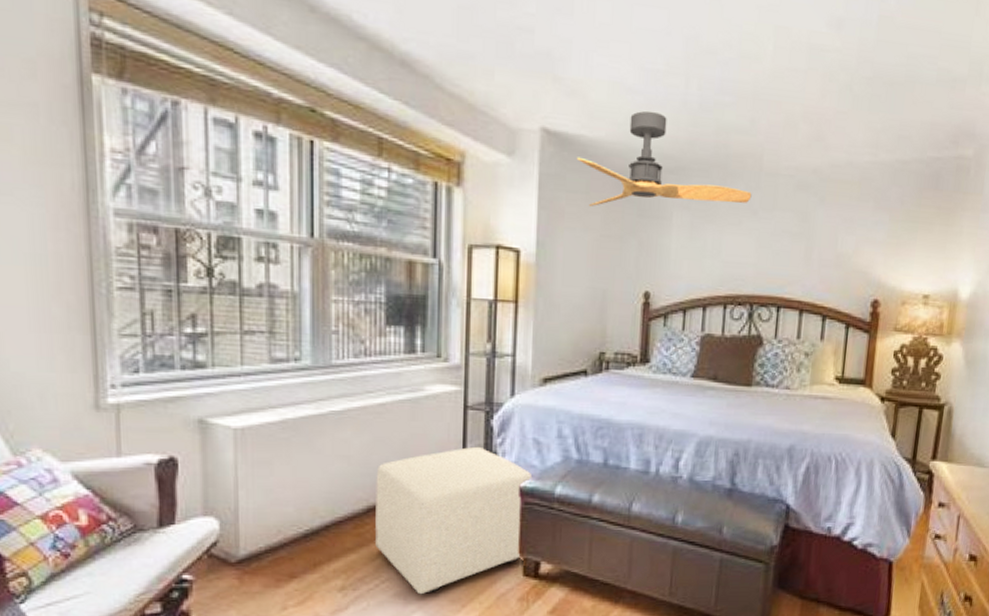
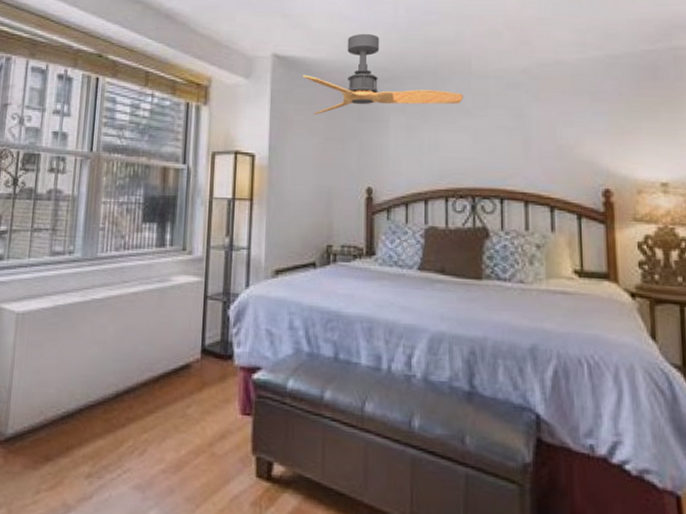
ottoman: present [375,446,533,595] -> none [120,335,266,490]

